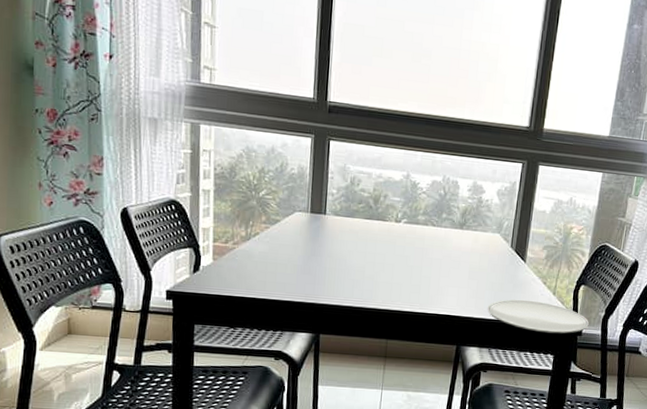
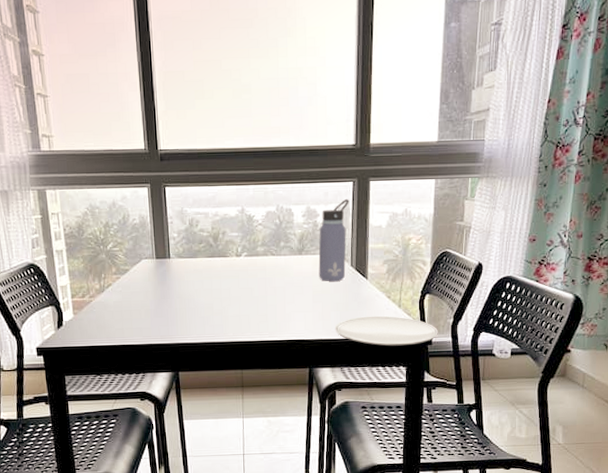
water bottle: none [477,179,517,261] -> present [318,198,349,281]

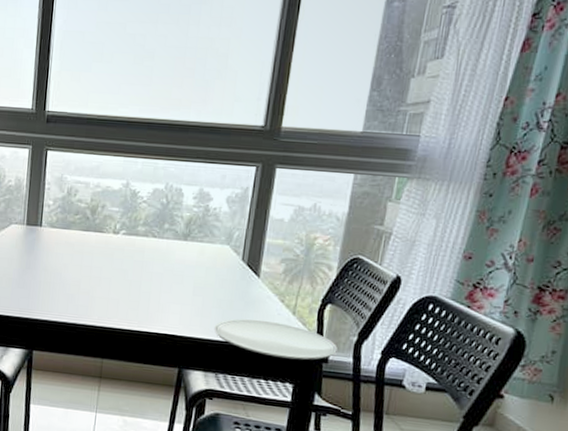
water bottle: present [318,198,349,281] -> none [203,184,249,275]

